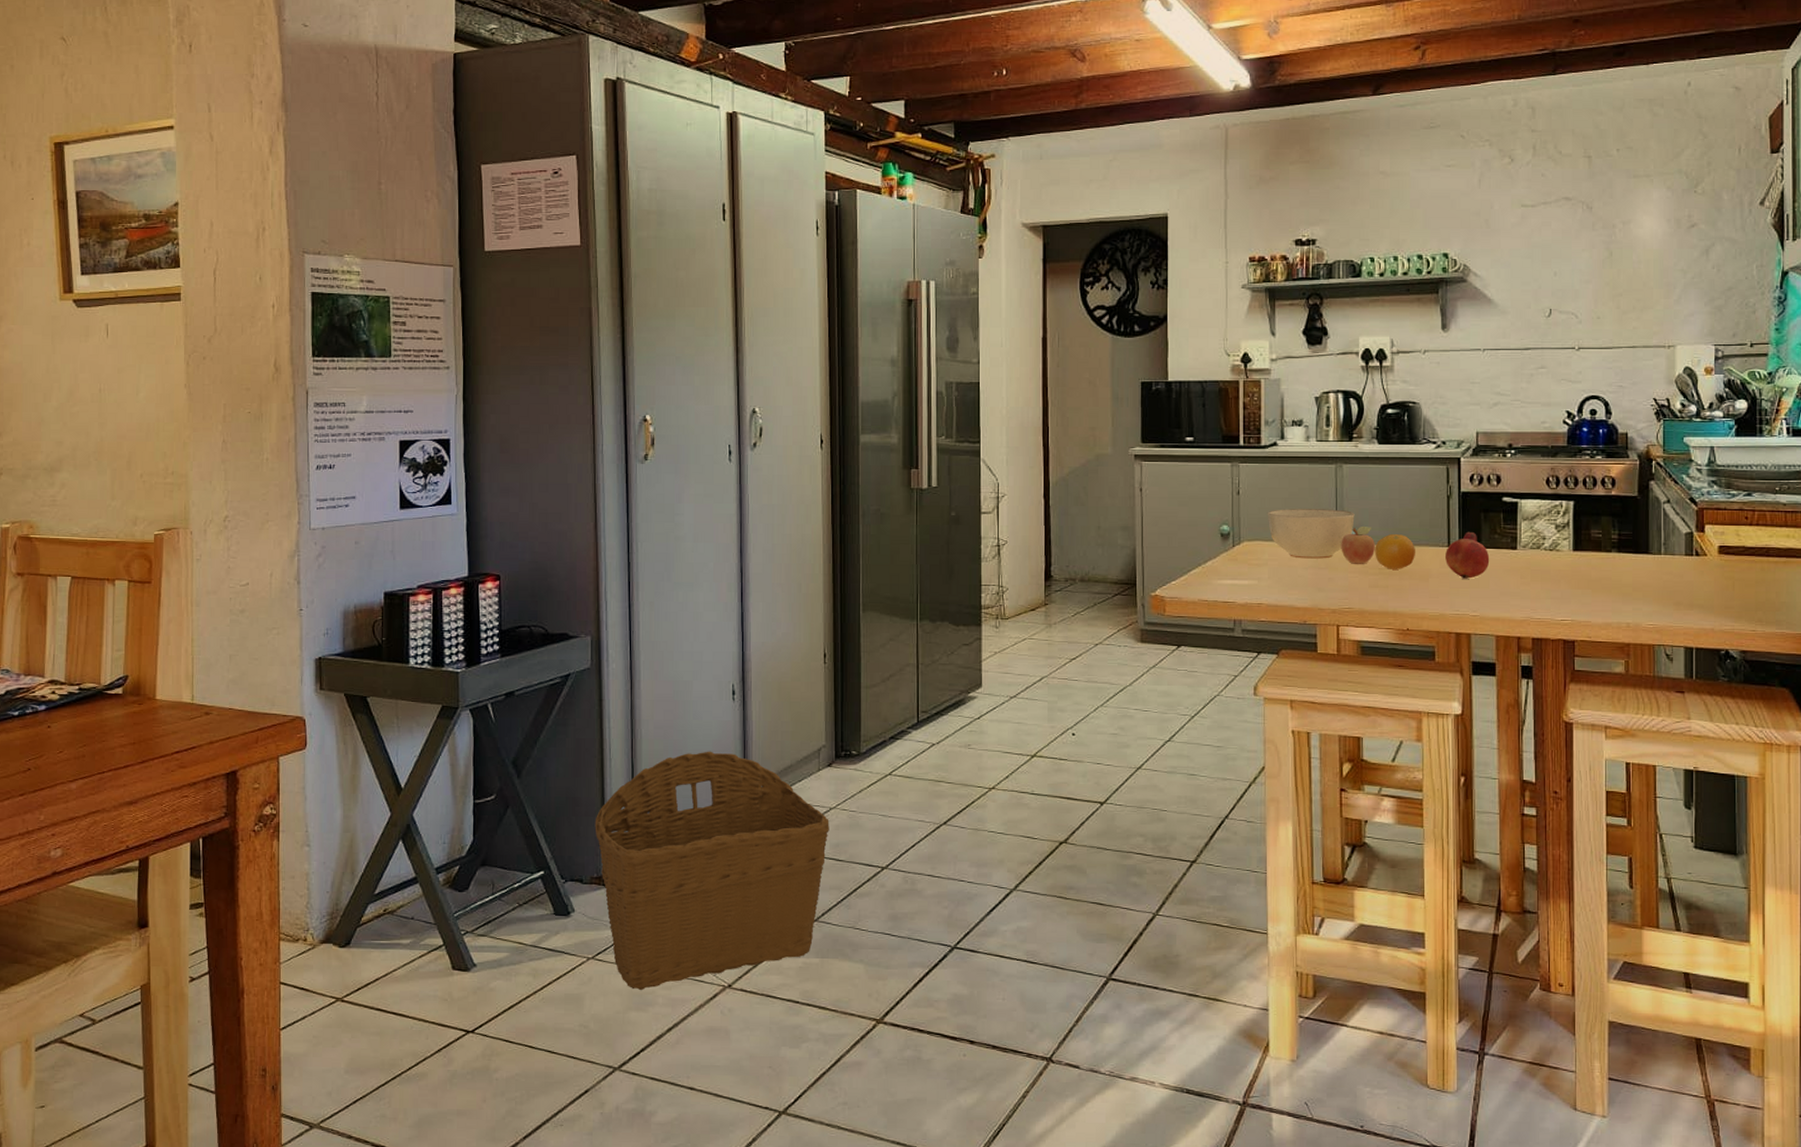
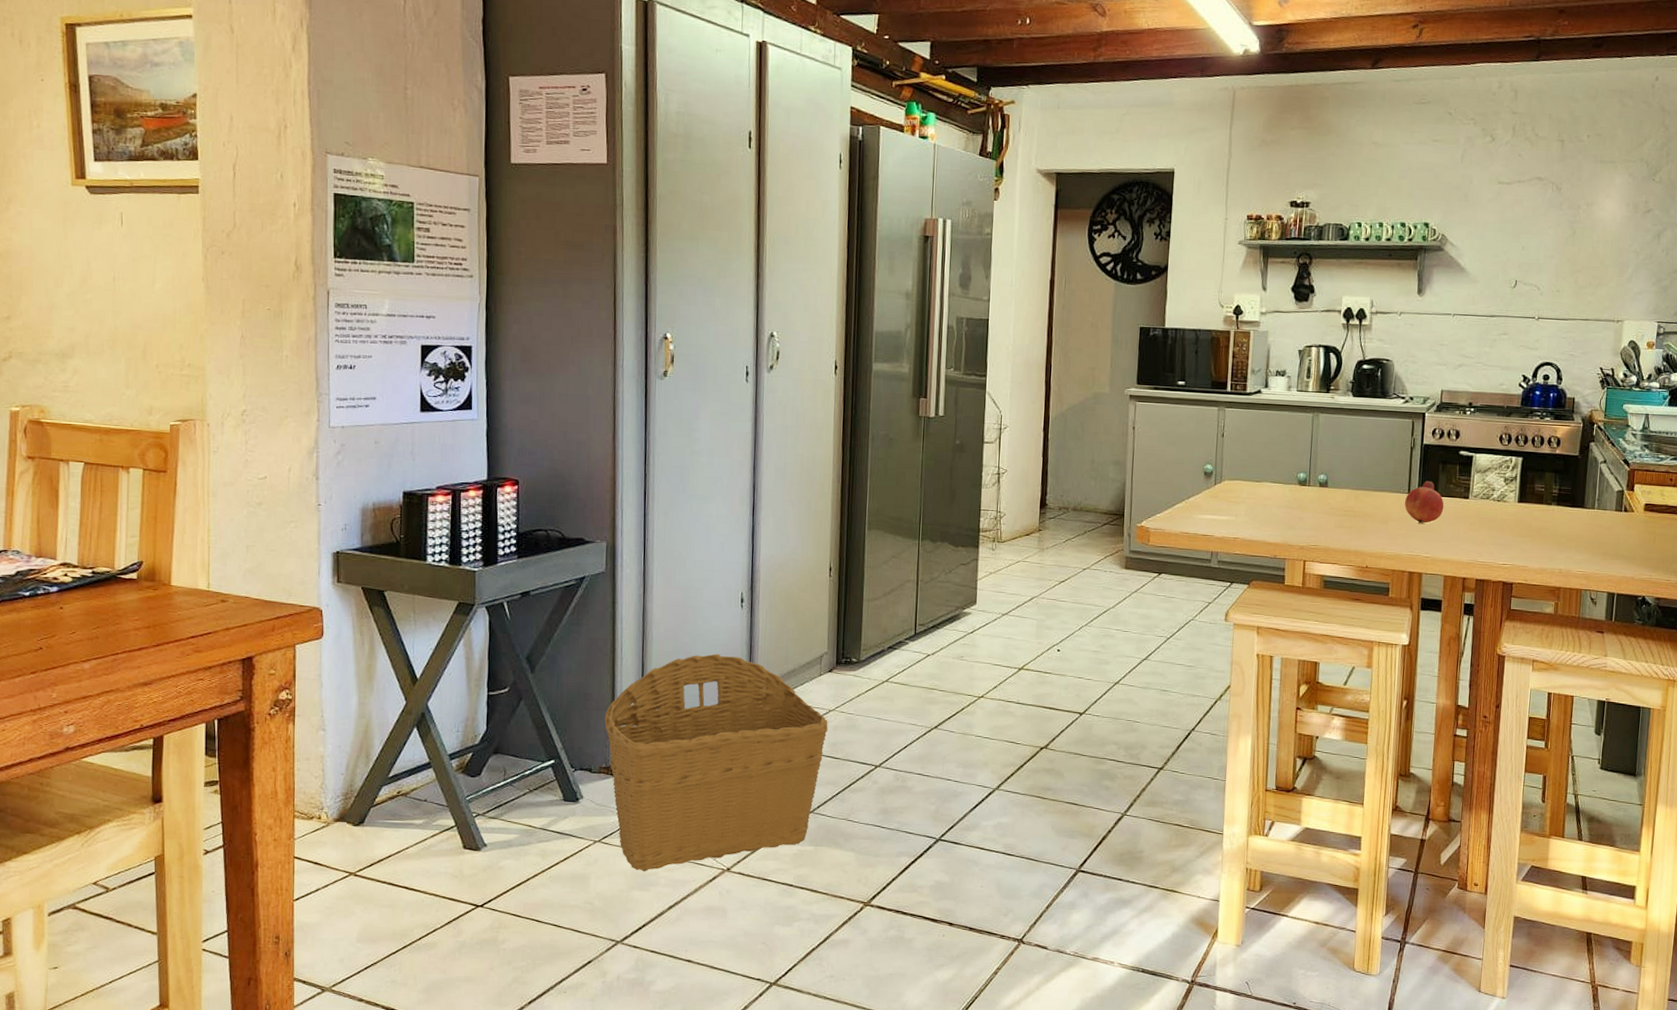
bowl: present [1267,509,1355,559] -> none [1247,452,1327,500]
fruit: present [1341,525,1375,564] -> none [1312,471,1343,506]
fruit: present [1375,534,1416,569] -> none [1342,480,1380,512]

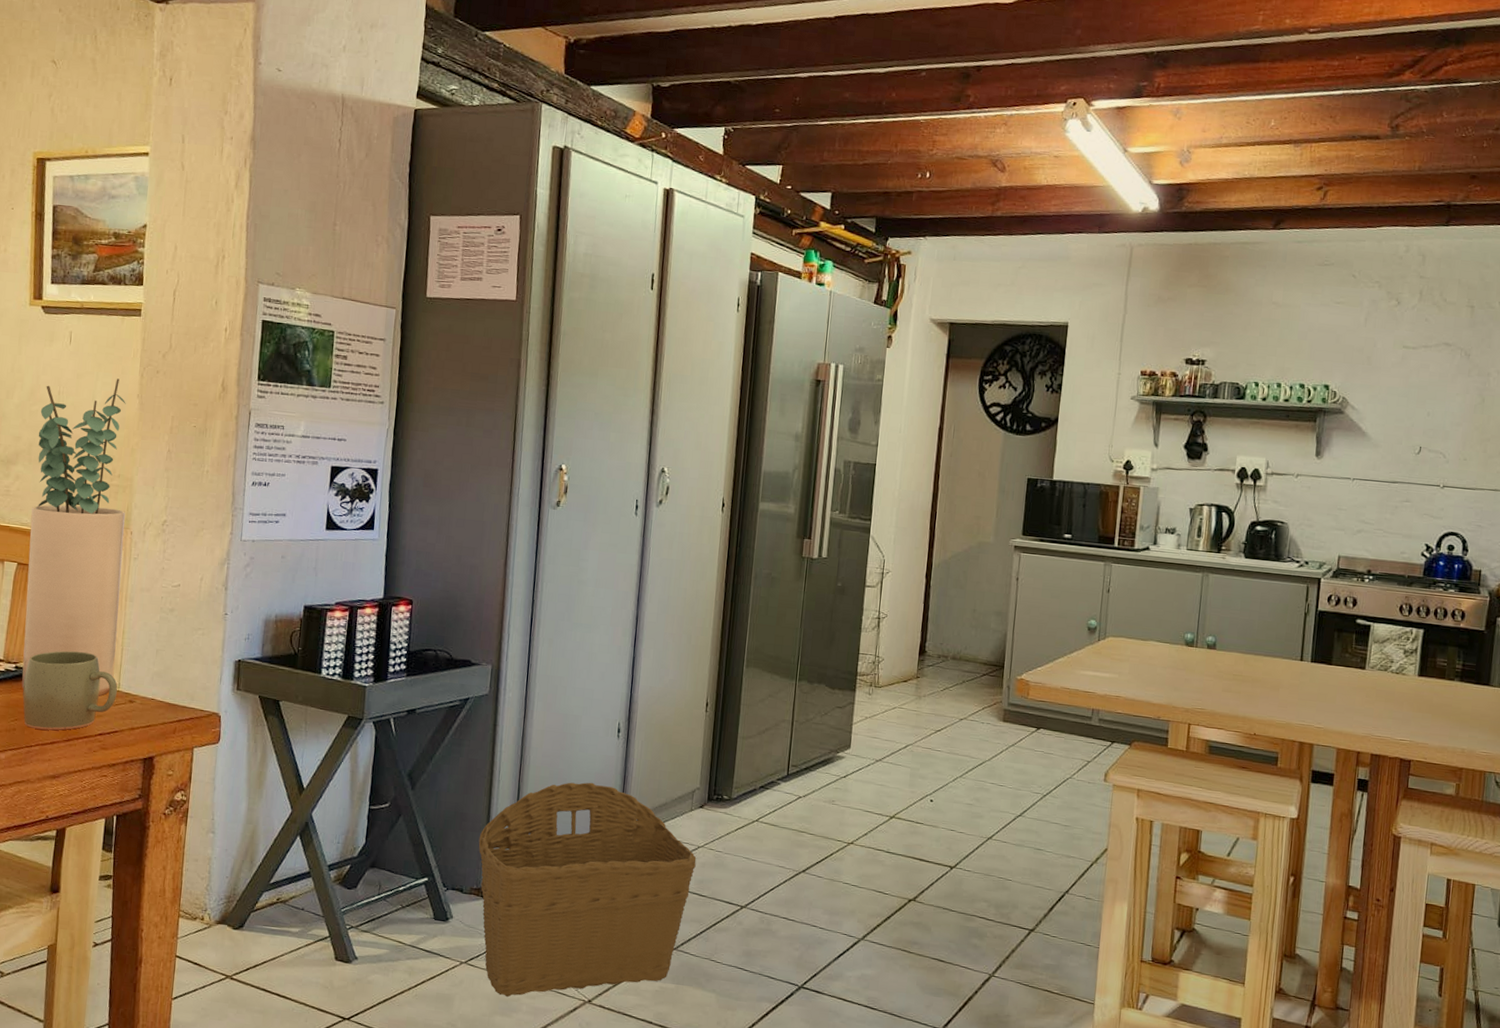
vase: none [94,261,202,598] -> present [21,378,126,696]
mug: none [102,552,207,636] -> present [22,650,118,731]
fruit: present [1405,480,1444,524] -> none [1297,648,1339,693]

